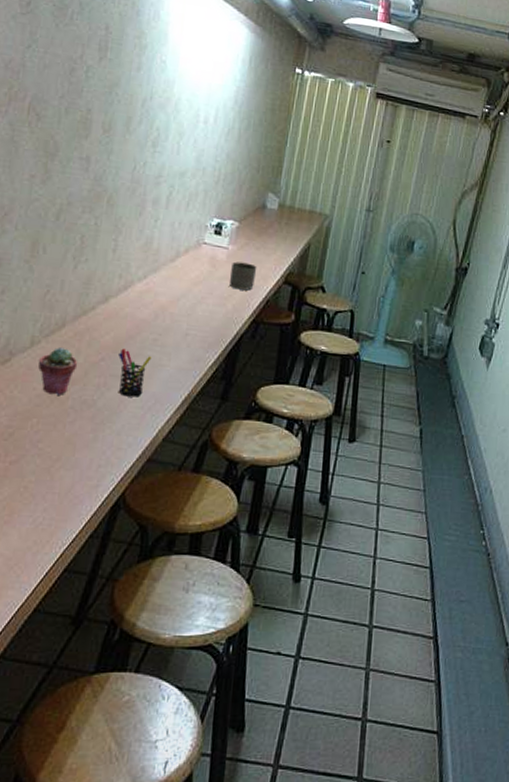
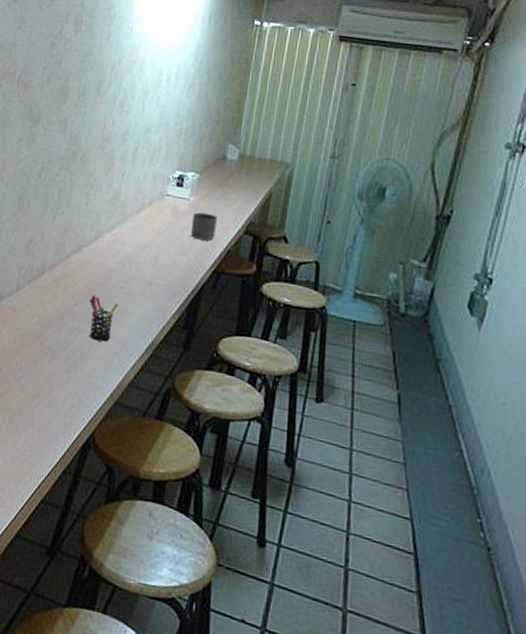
potted succulent: present [38,347,78,395] -> none [22,292,55,336]

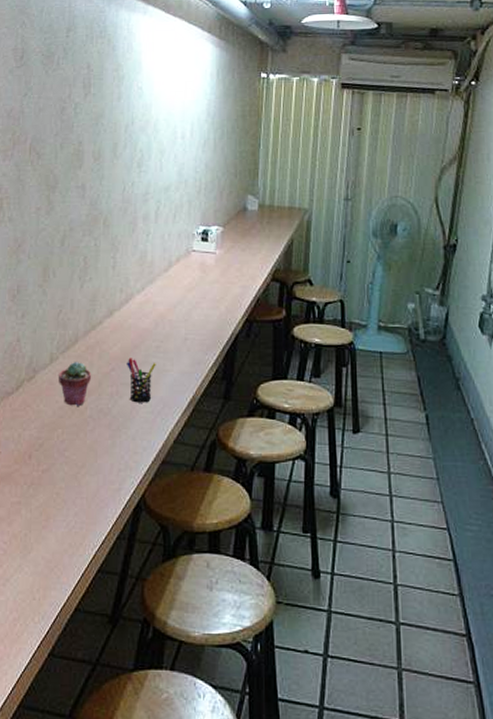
potted succulent: none [22,292,55,336] -> present [58,362,92,406]
mug: present [190,212,218,241] -> none [219,265,245,292]

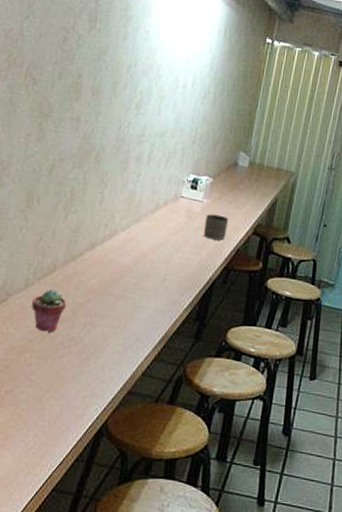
pen holder: present [125,358,156,403] -> none [102,291,133,336]
mug: none [219,265,245,292] -> present [203,214,229,241]

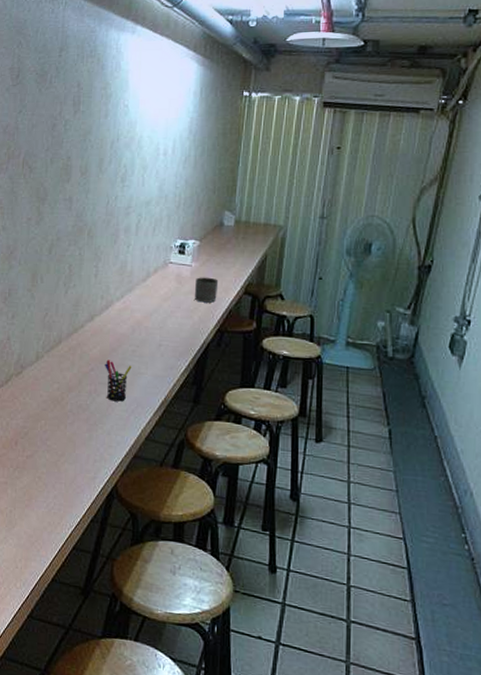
potted succulent: present [31,289,67,332] -> none [42,361,73,401]
pen holder: none [102,291,133,336] -> present [104,360,132,402]

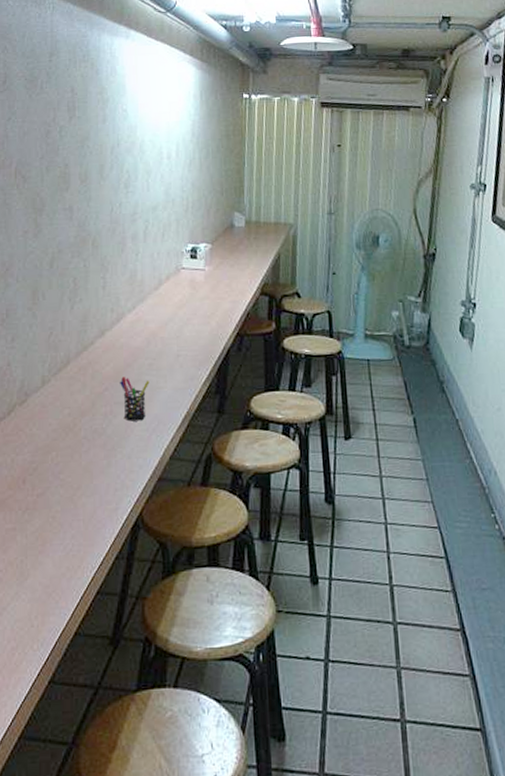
mug: present [194,277,219,303] -> none [209,280,234,307]

